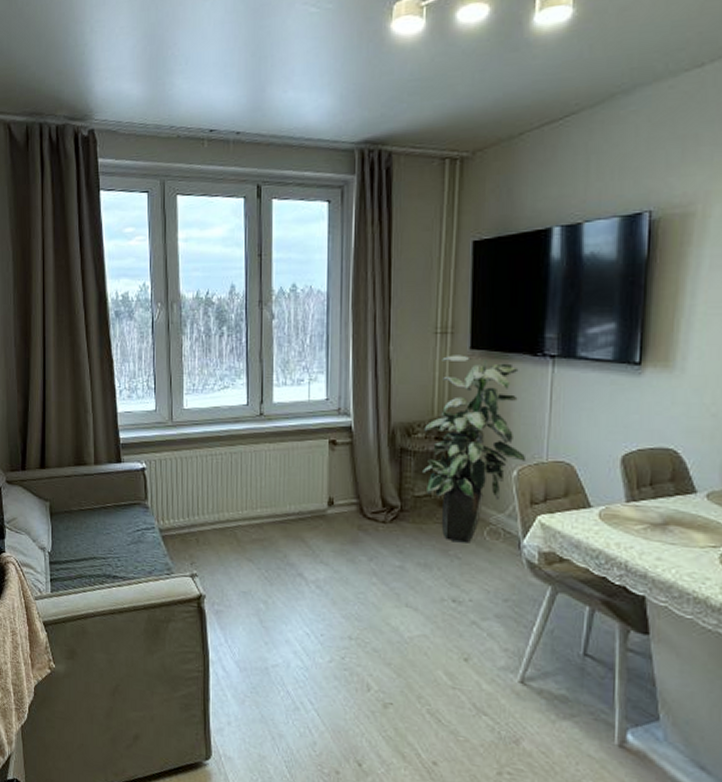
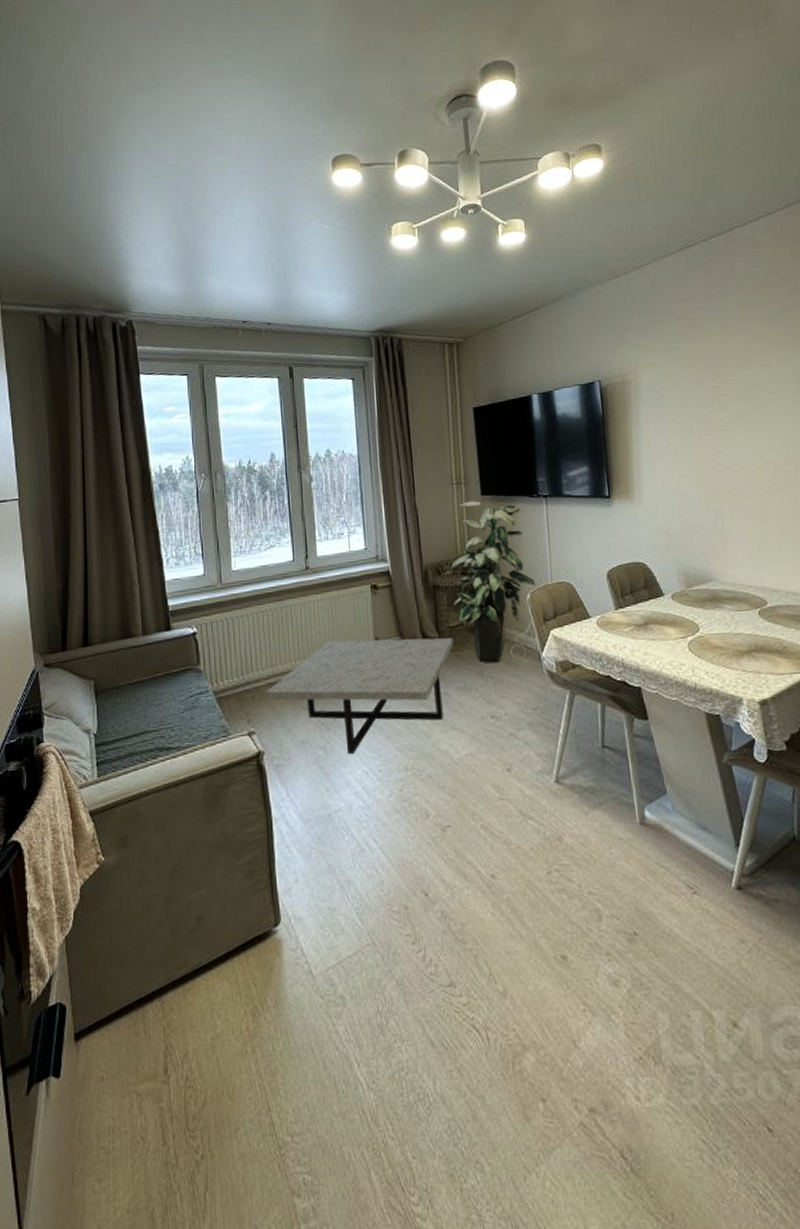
coffee table: none [209,494,418,613] -> present [265,637,454,754]

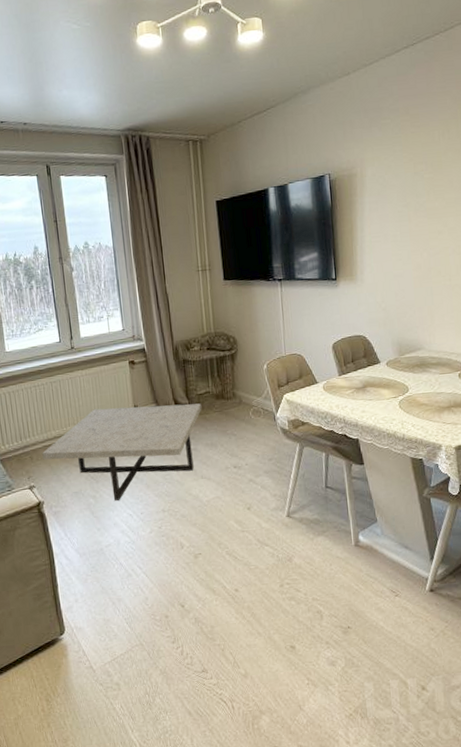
indoor plant: present [451,500,536,663] -> none [198,285,272,423]

